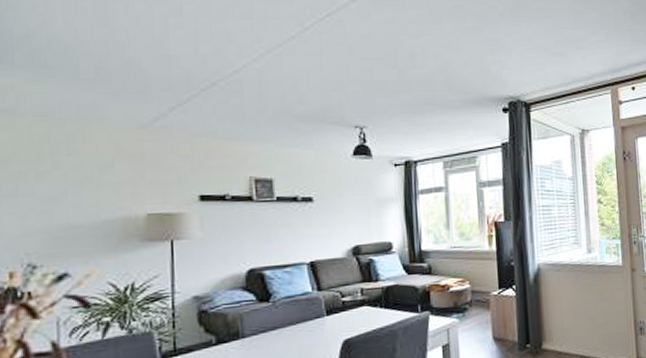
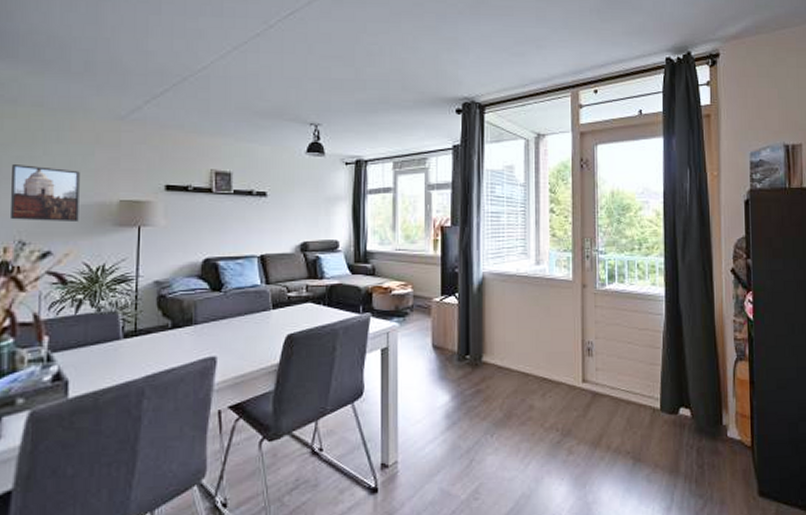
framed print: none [14,181,100,242] -> present [11,165,80,221]

